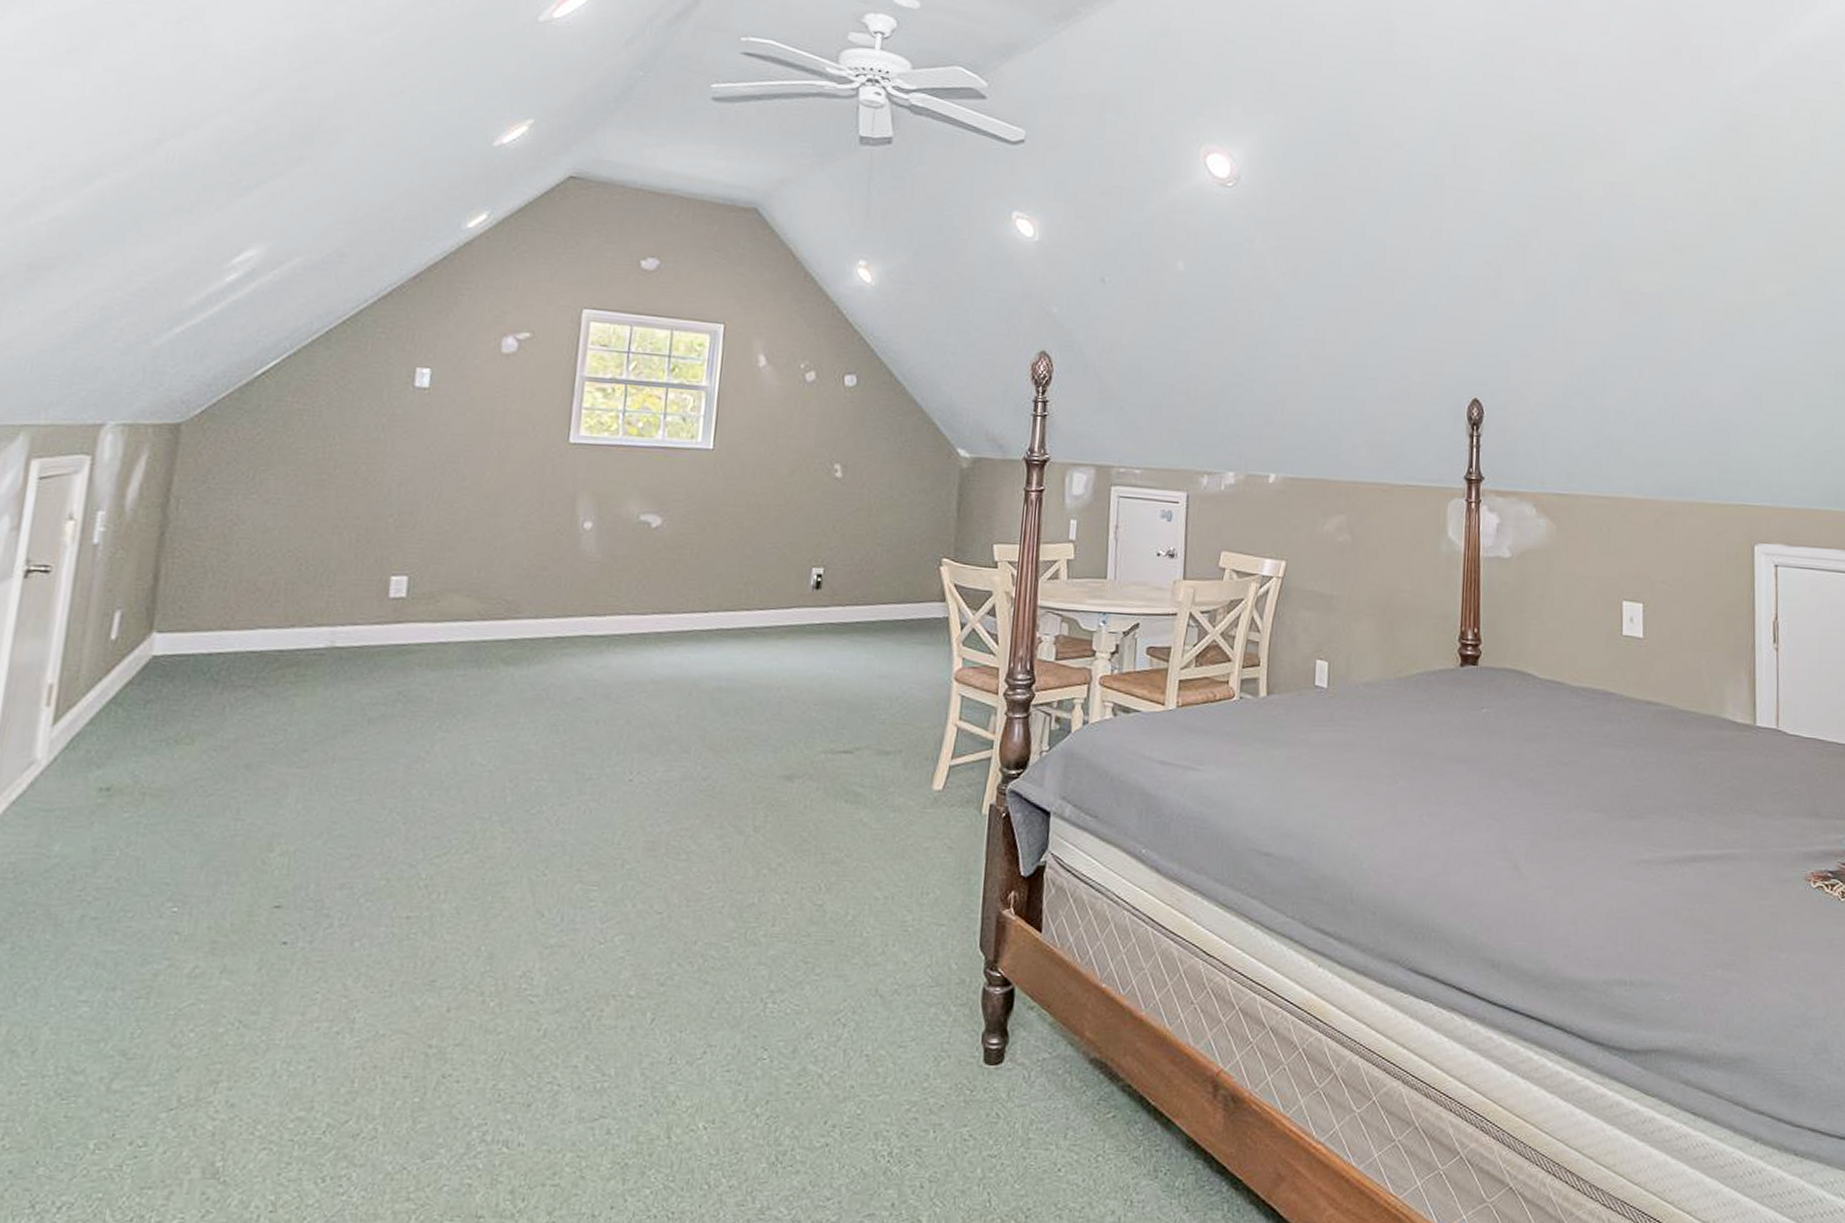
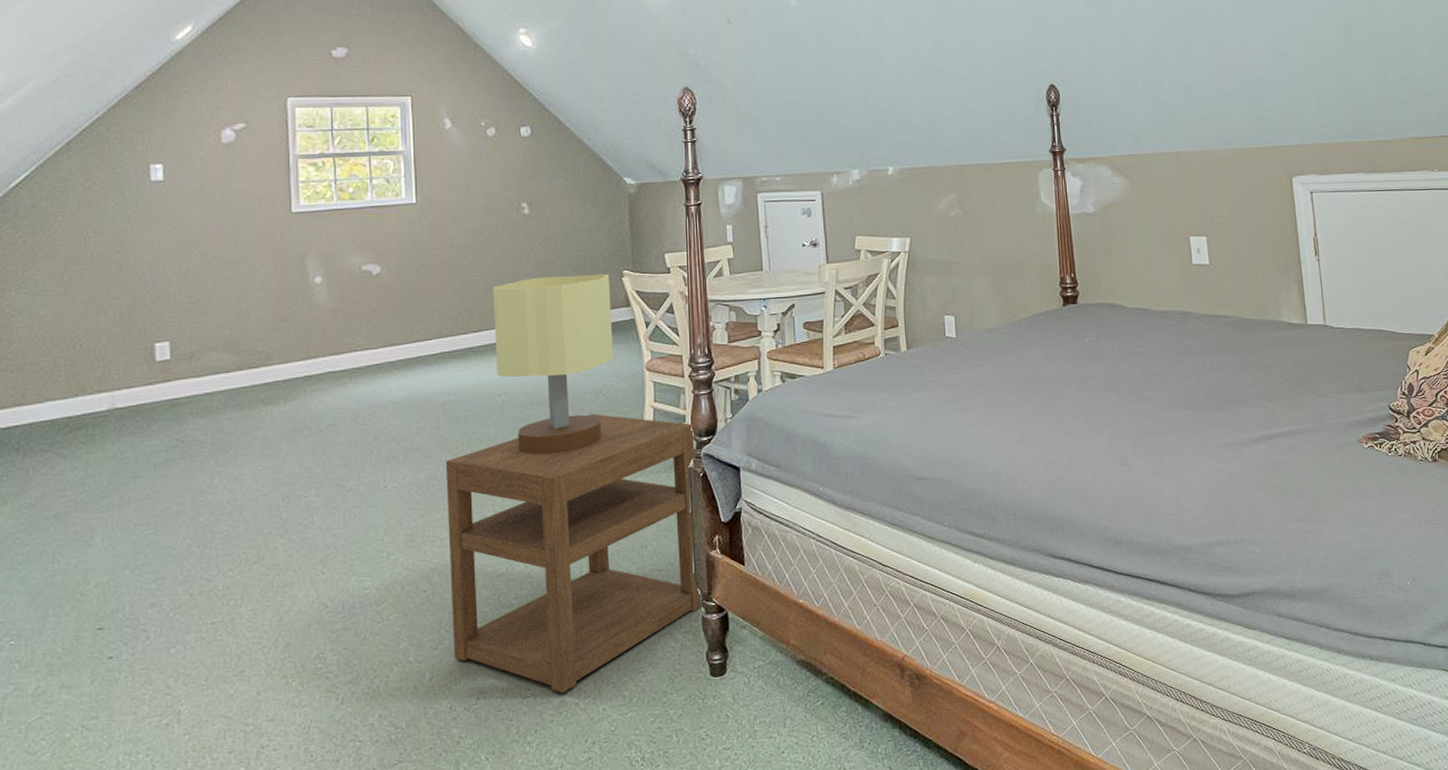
nightstand: none [683,724,1002,1060] -> present [445,413,704,694]
table lamp: none [779,554,926,767] -> present [492,273,614,455]

